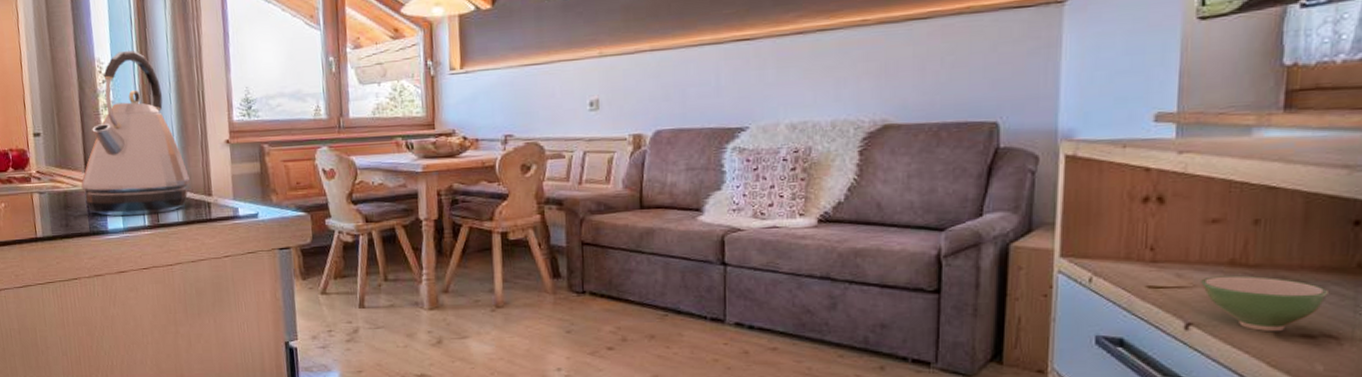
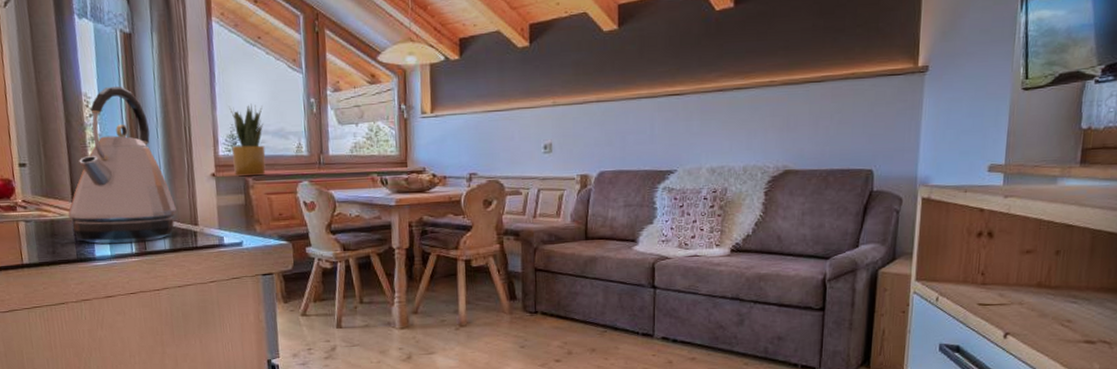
planter: none [243,64,282,143] -> present [229,103,266,176]
bowl: present [1200,275,1328,332] -> none [1016,295,1105,339]

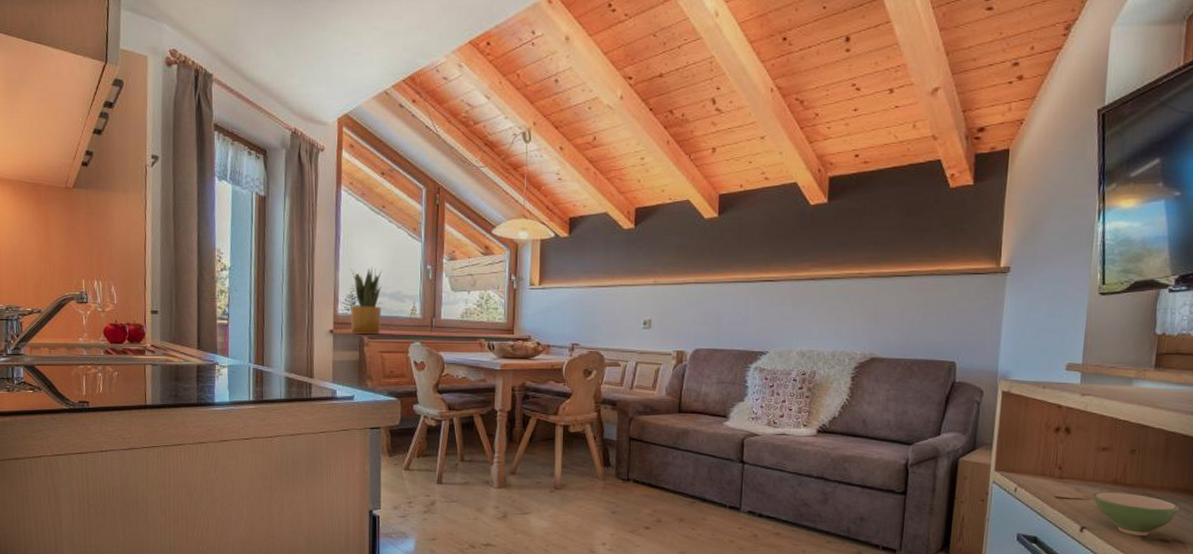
kettle: present [68,86,178,244] -> none [192,245,295,390]
bowl: none [1016,295,1105,339] -> present [1092,491,1179,537]

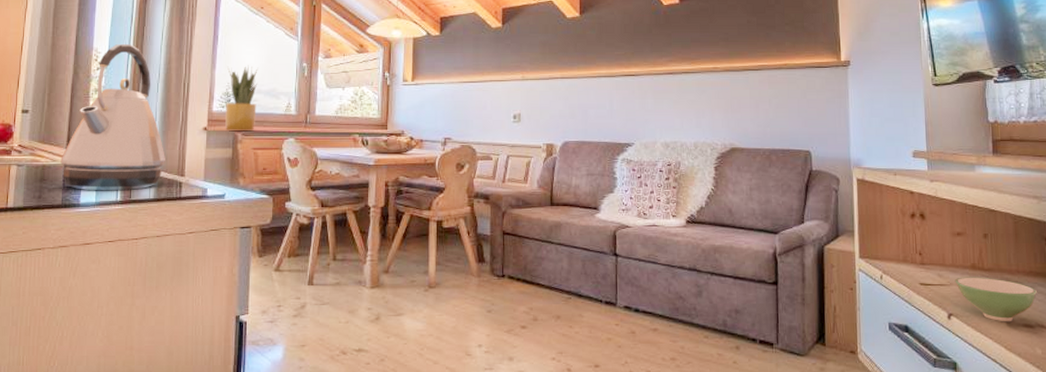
kettle: none [192,245,295,390] -> present [60,44,167,190]

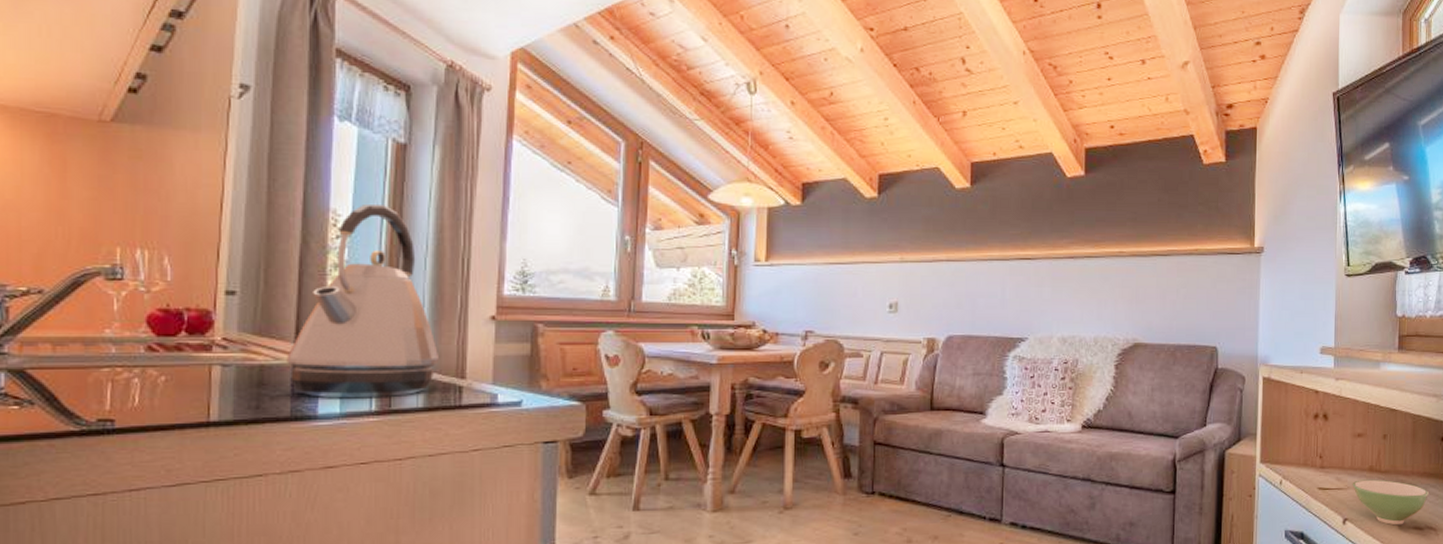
planter: present [225,65,258,132] -> none [521,236,565,322]

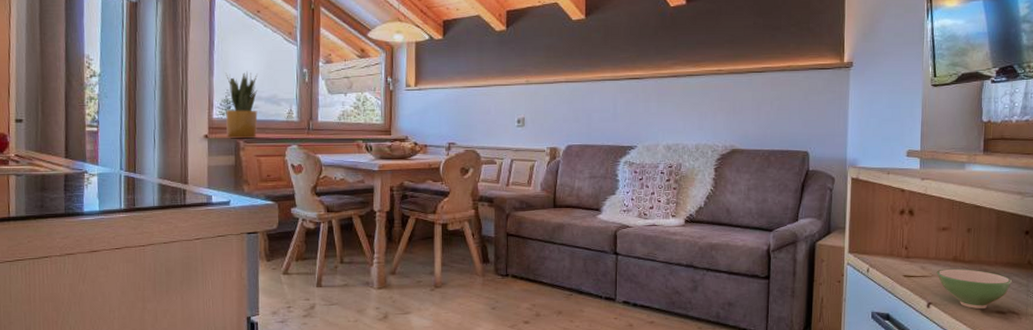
kettle: present [287,205,440,398] -> none [60,51,169,199]
planter: none [521,236,565,322] -> present [226,71,258,139]

